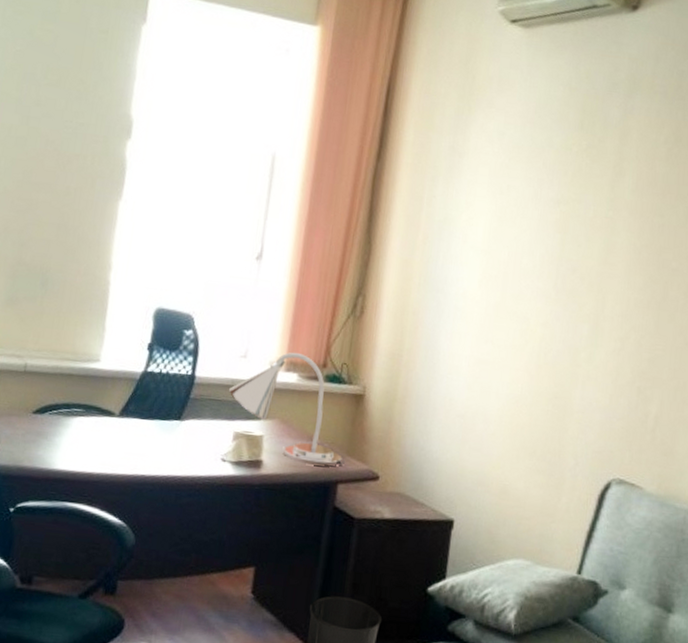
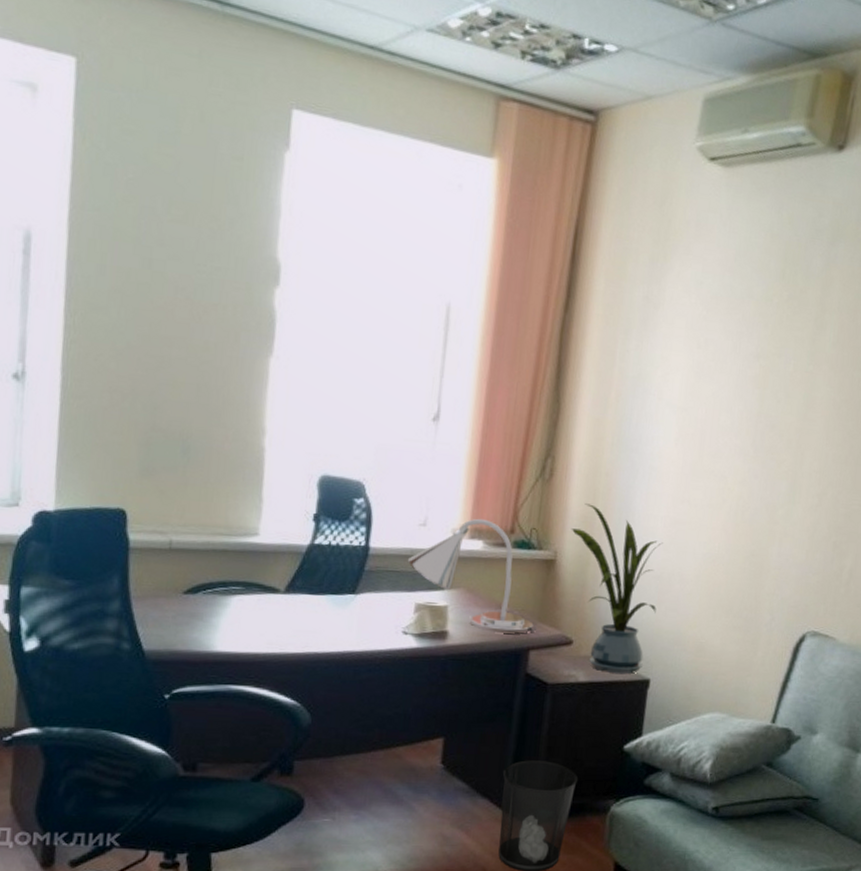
house plant: none [379,341,467,513] -> present [571,503,663,674]

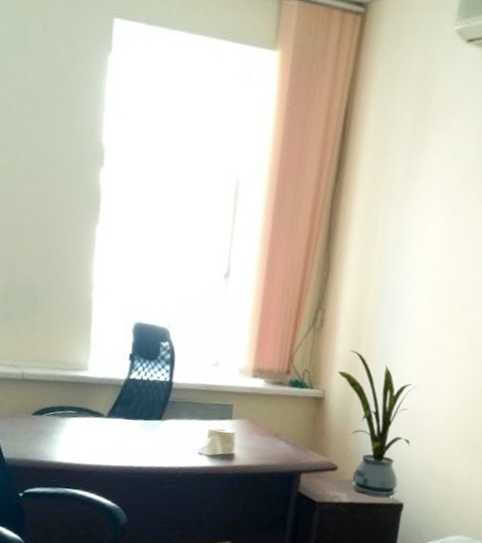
table lamp: present [408,518,536,634] -> none [203,360,307,459]

